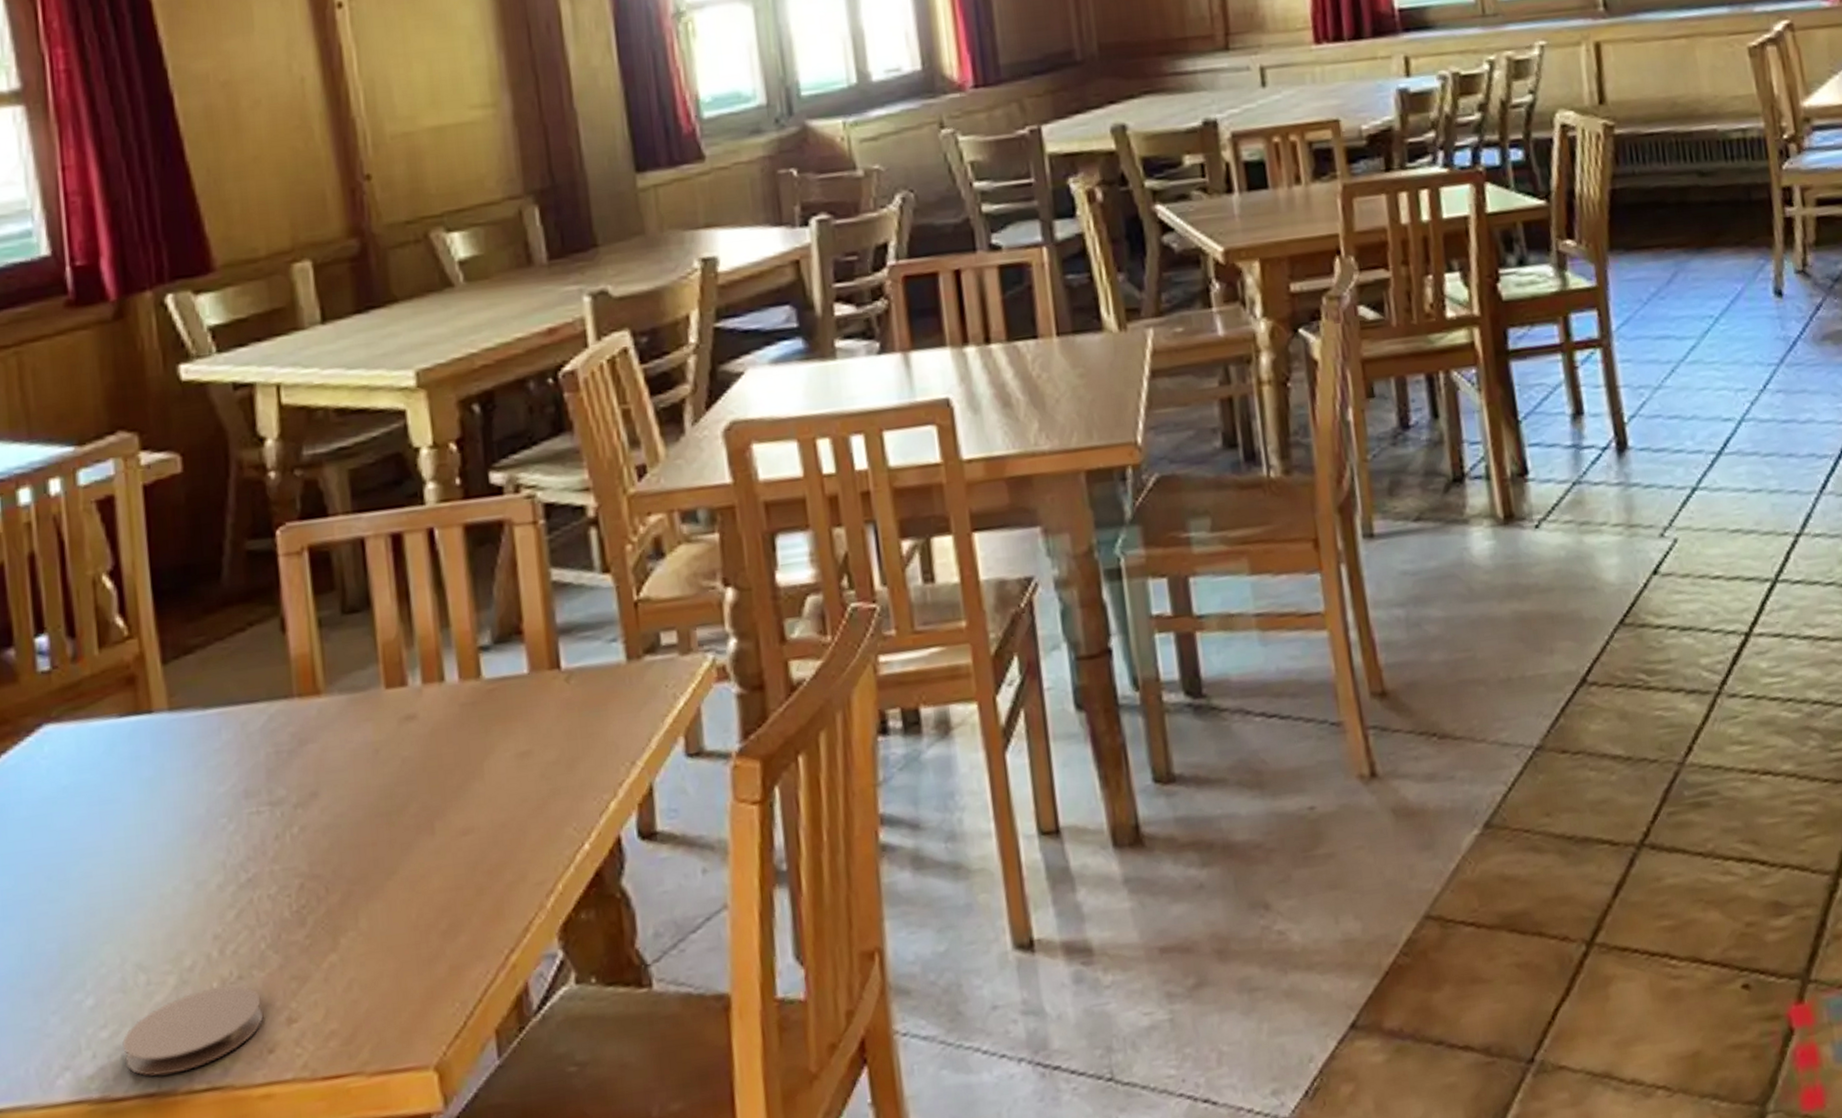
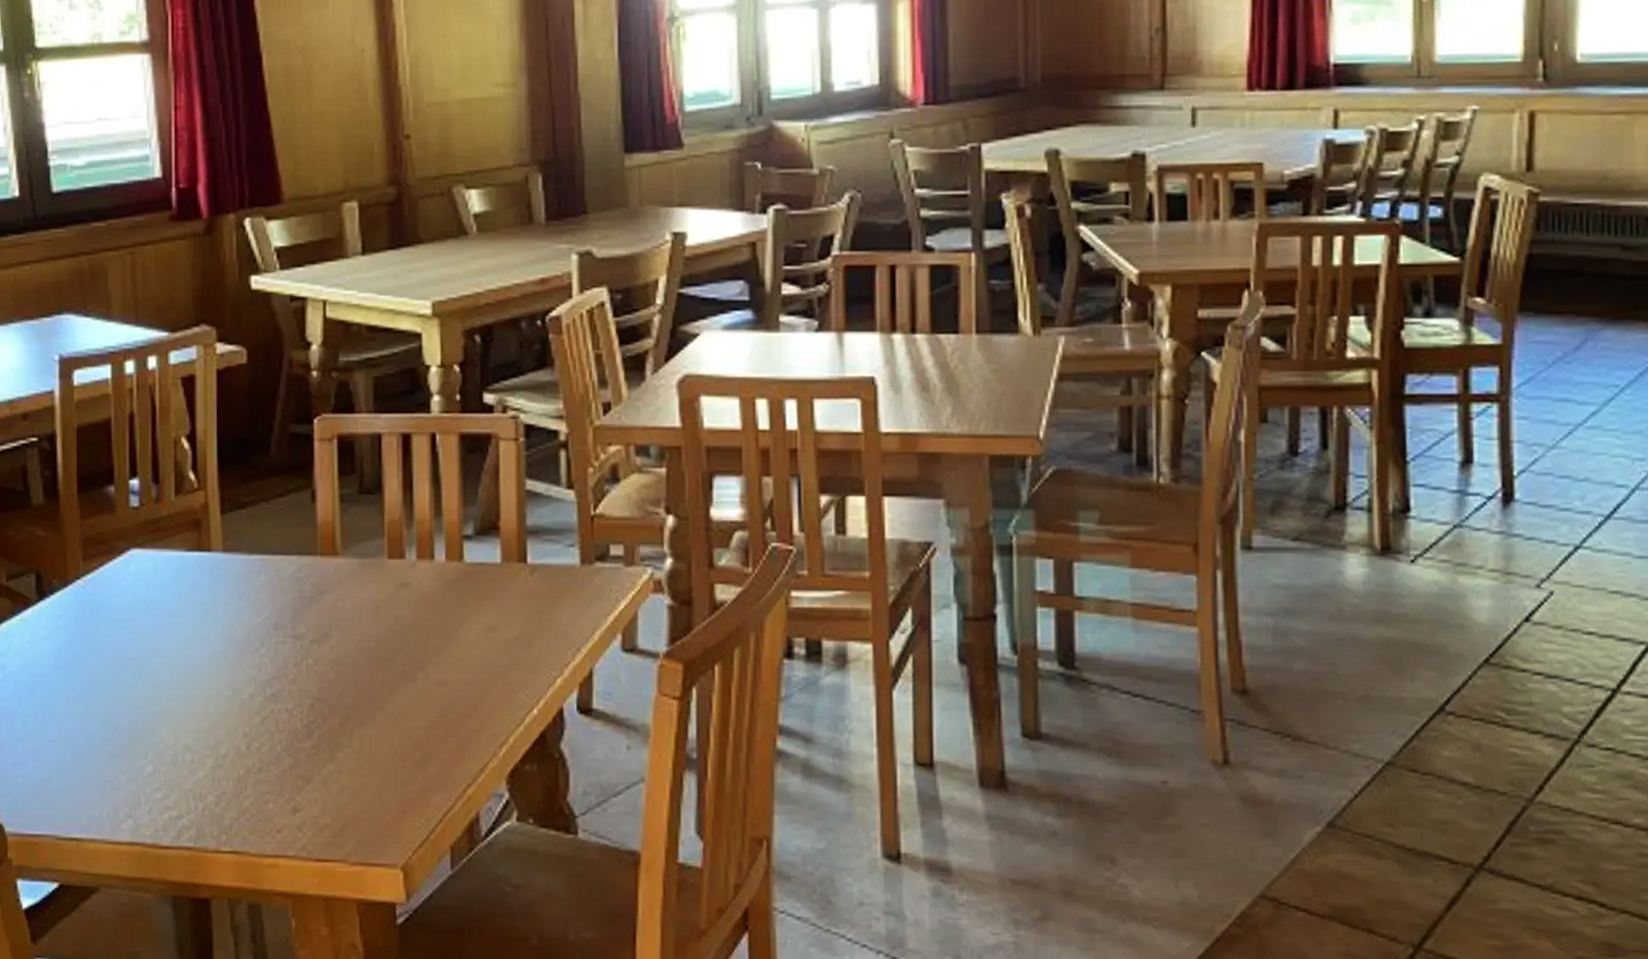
coaster: present [122,986,264,1076] -> none [171,775,276,835]

